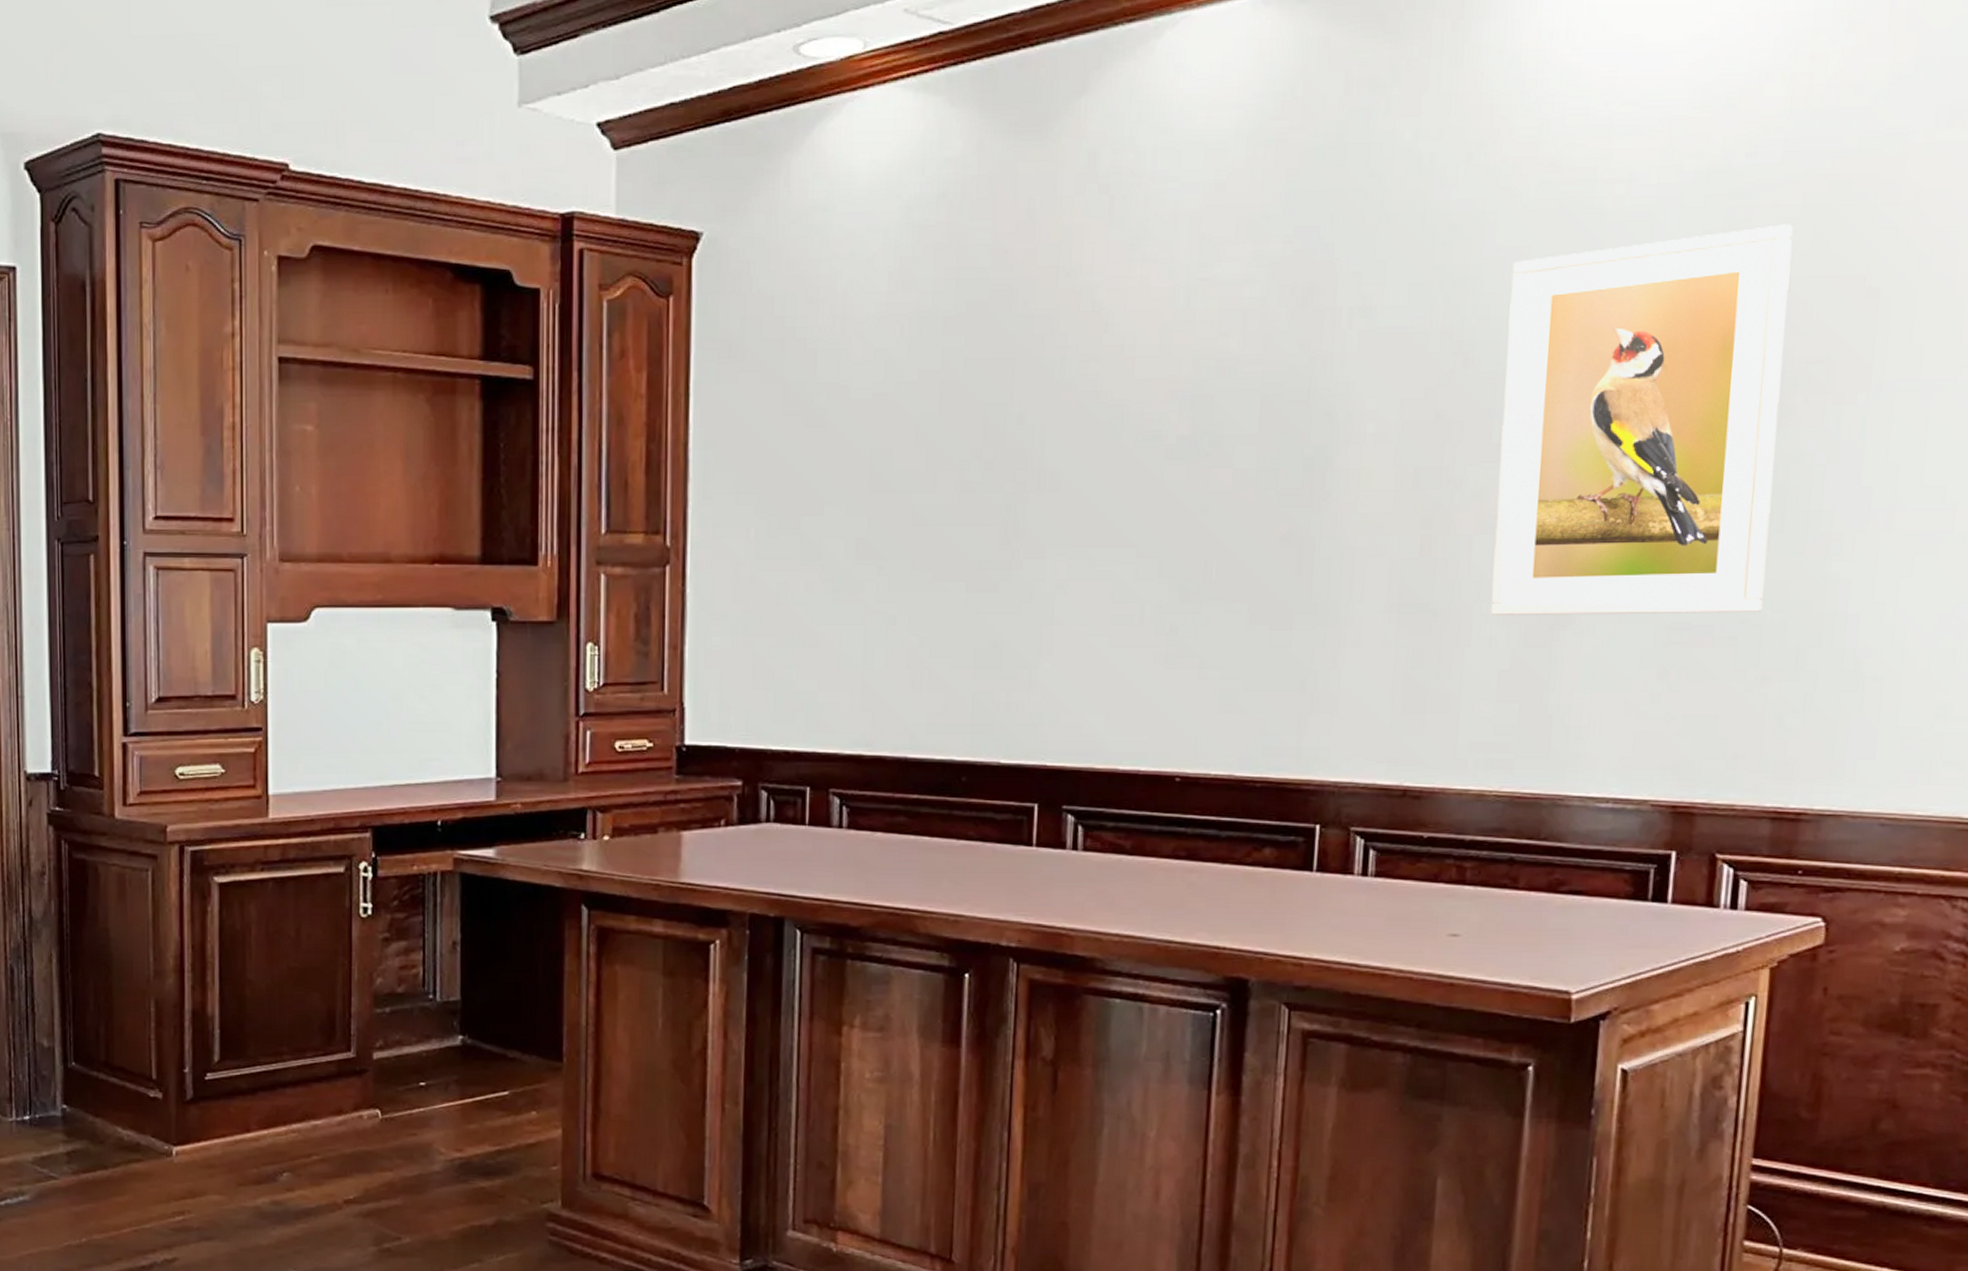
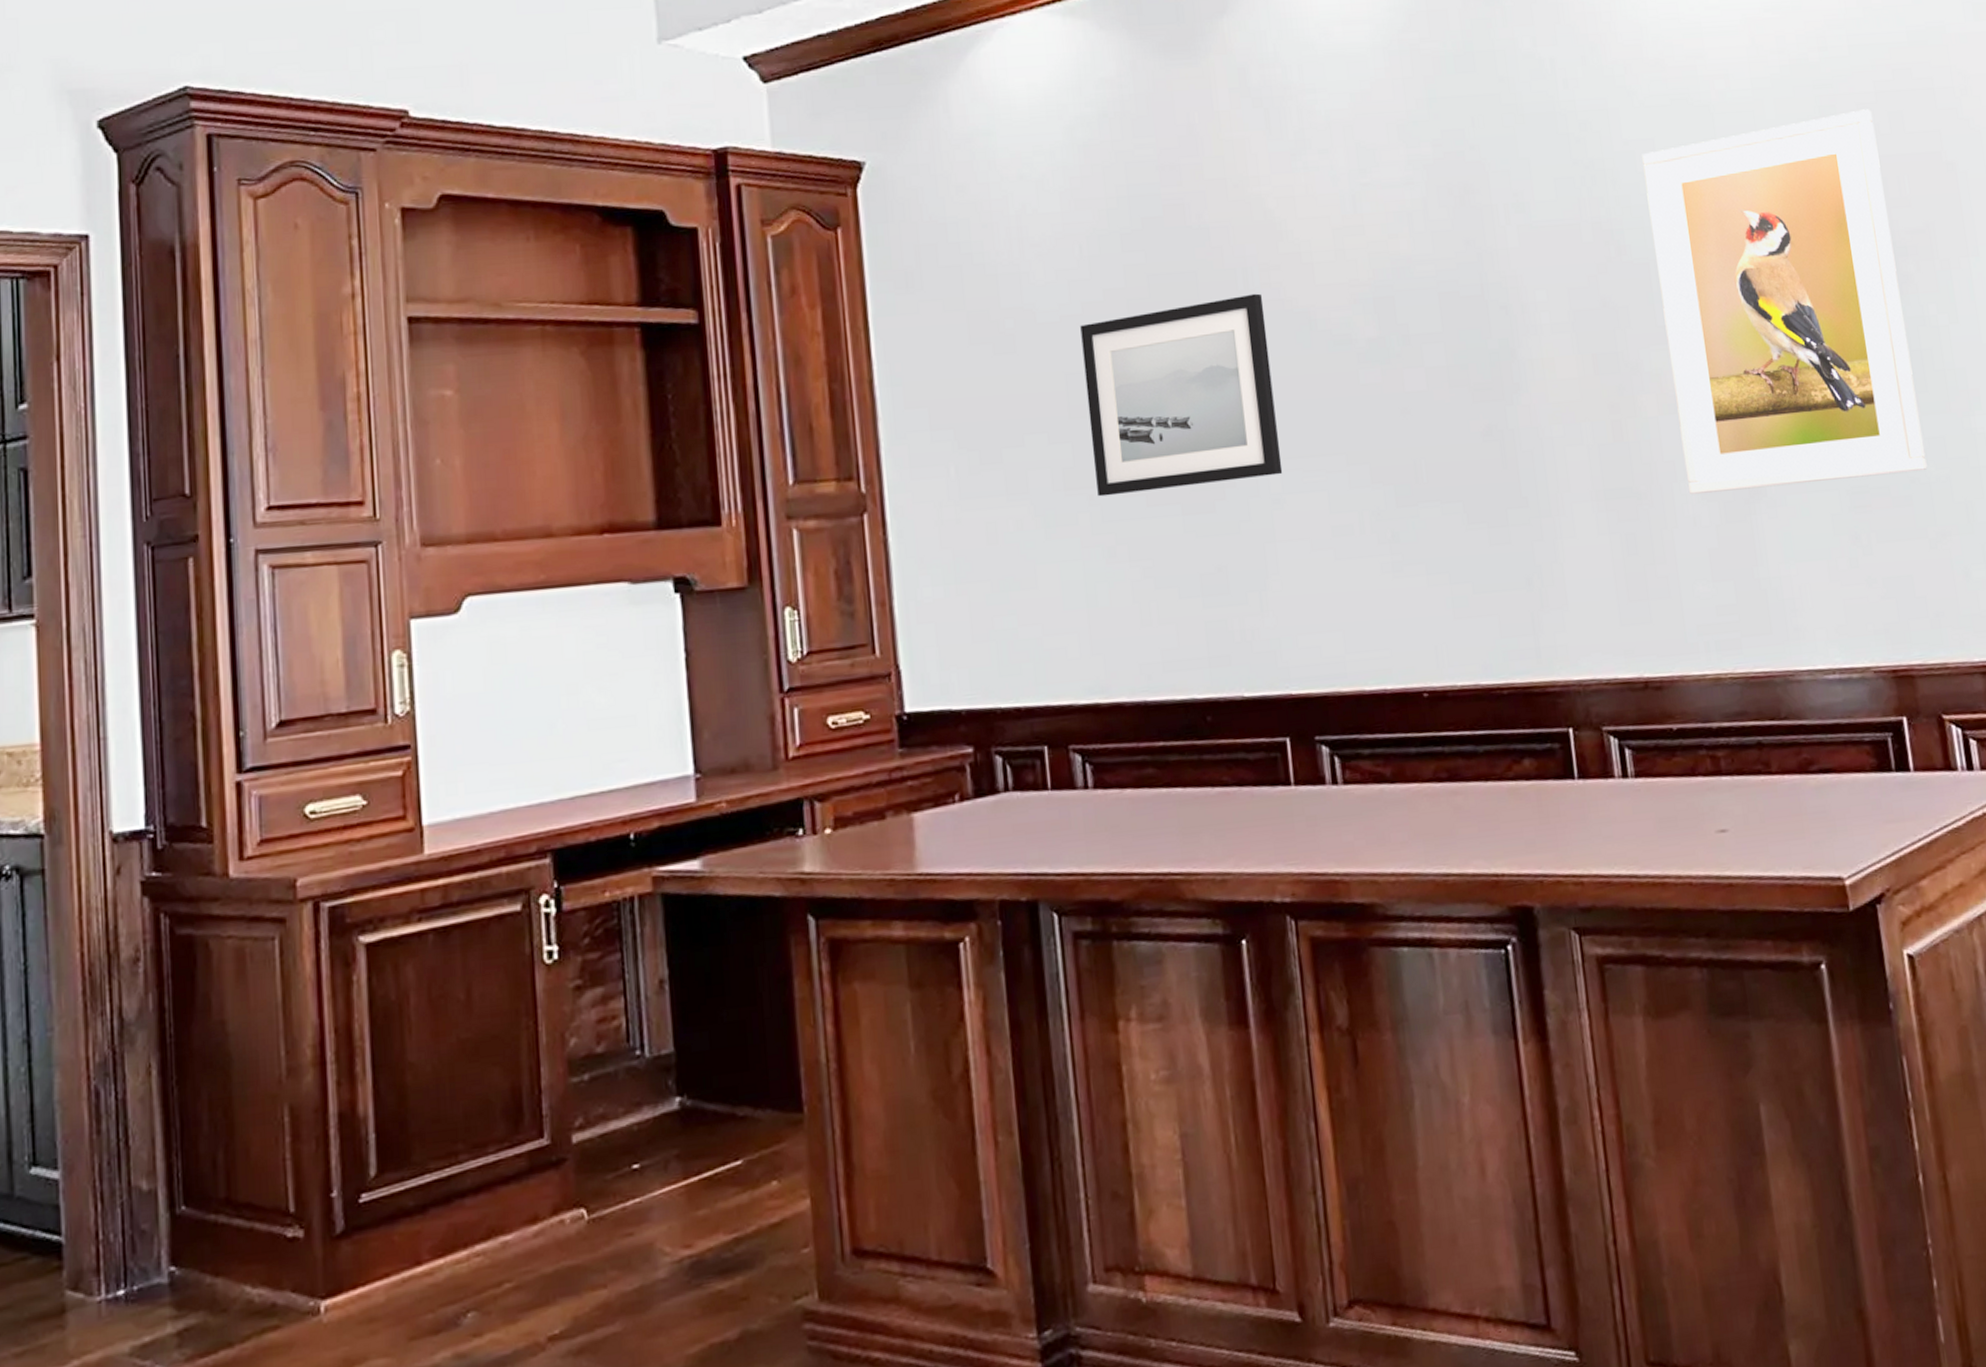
wall art: none [887,384,1078,568] -> present [1080,293,1283,497]

